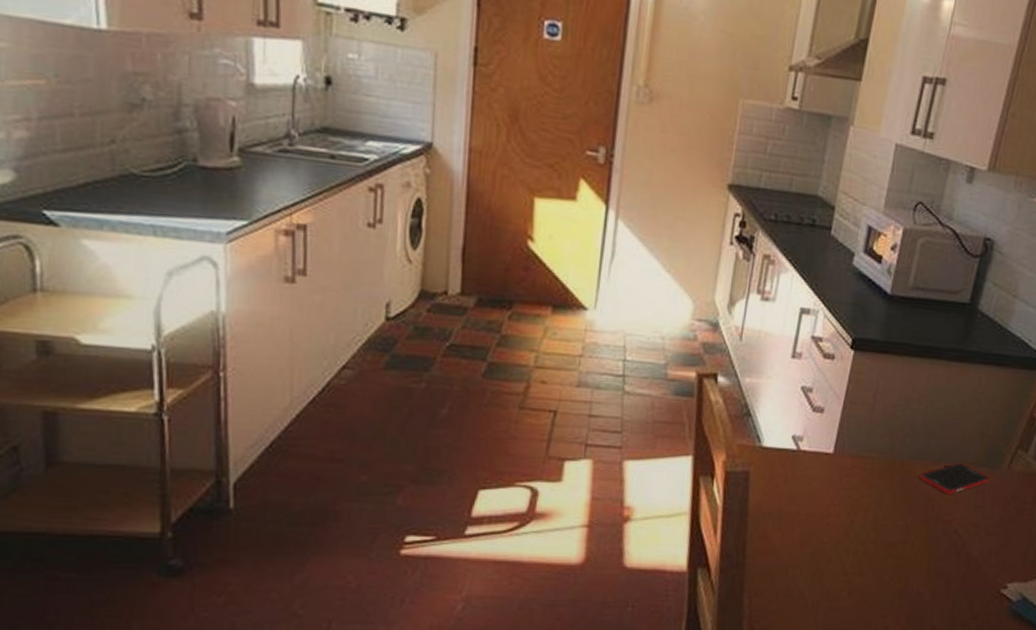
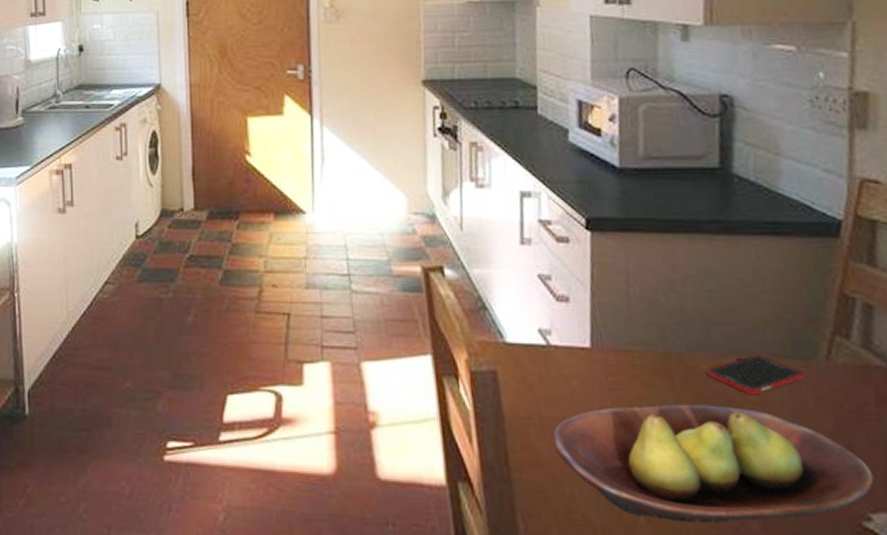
fruit bowl: none [786,501,1017,595] -> present [552,404,874,523]

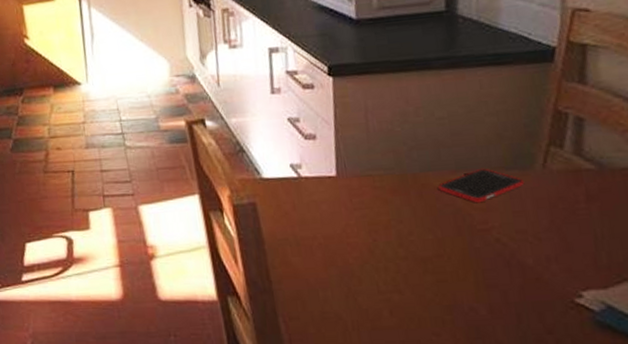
fruit bowl: present [552,404,874,523] -> none [306,214,585,313]

